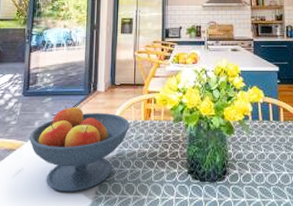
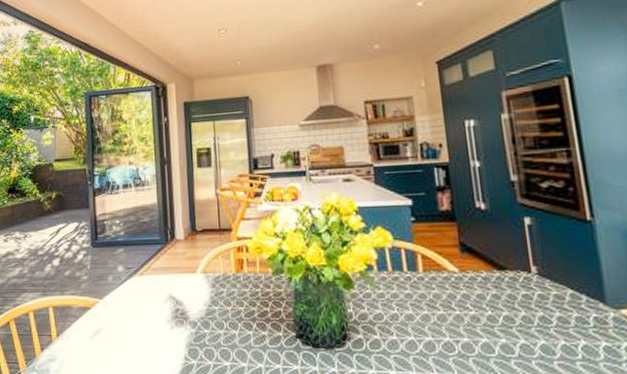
fruit bowl: present [29,106,130,193] -> none [103,257,219,357]

